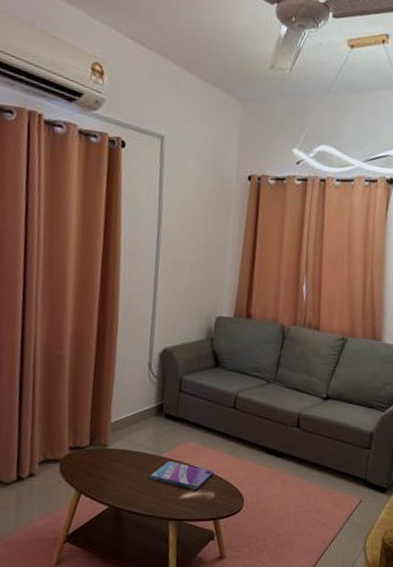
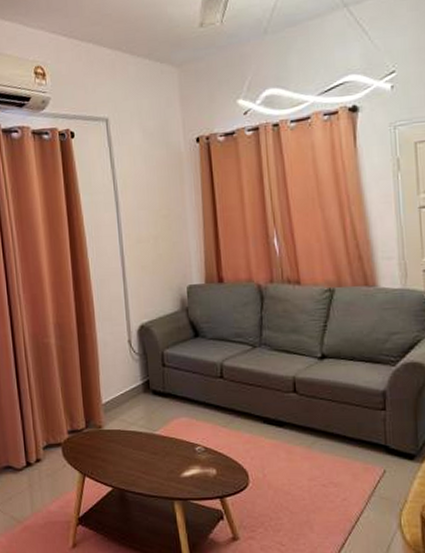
video game case: present [149,460,214,491] -> none [146,438,212,468]

